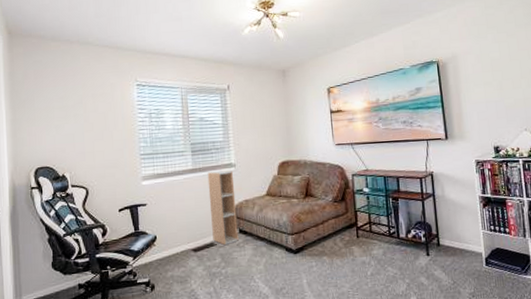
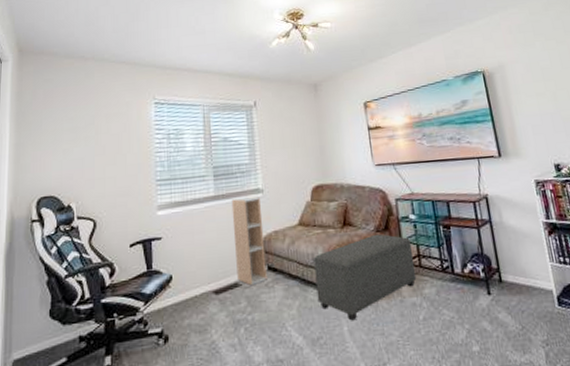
ottoman: none [279,204,367,275] -> present [313,233,417,321]

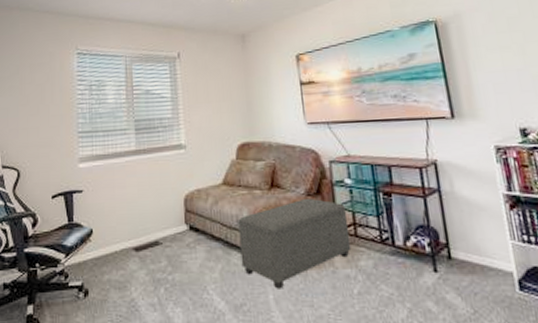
shelf unit: present [231,196,267,286] -> none [153,152,189,245]

